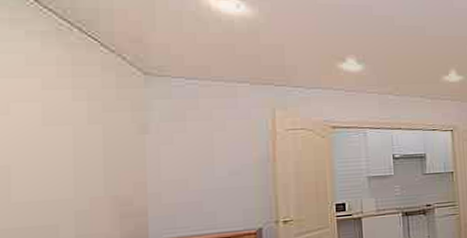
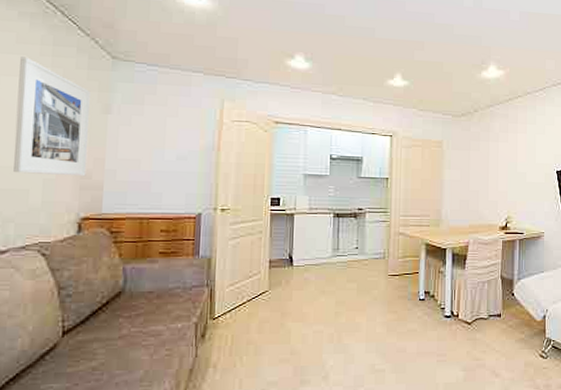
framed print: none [33,80,126,208] -> present [14,56,90,177]

